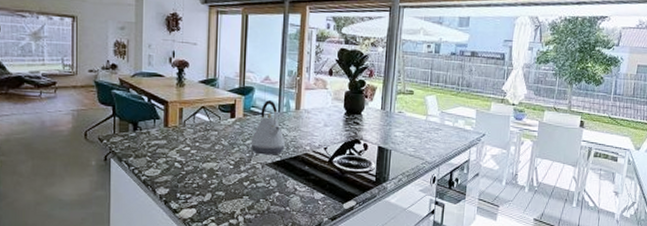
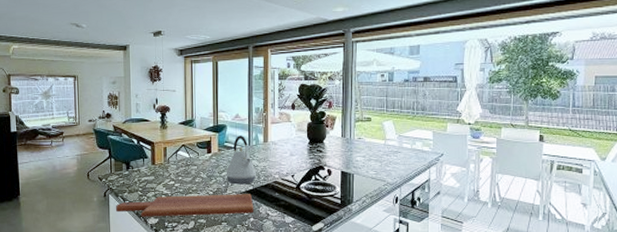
cutting board: none [117,163,281,188] -> present [115,194,254,217]

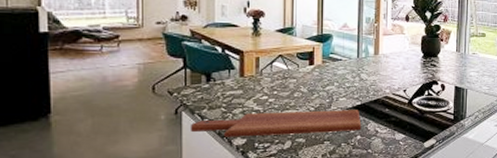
kettle: present [226,136,256,185] -> none [330,47,365,100]

